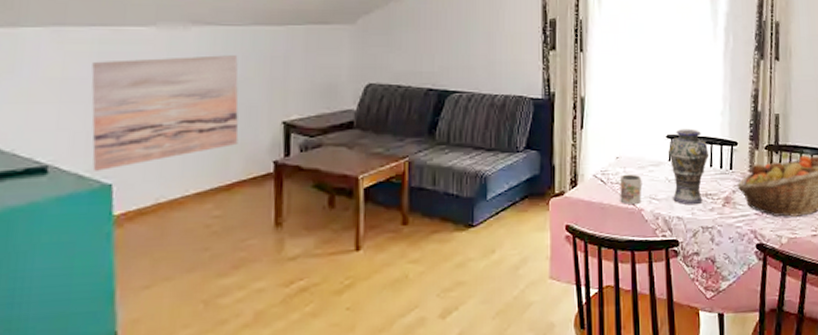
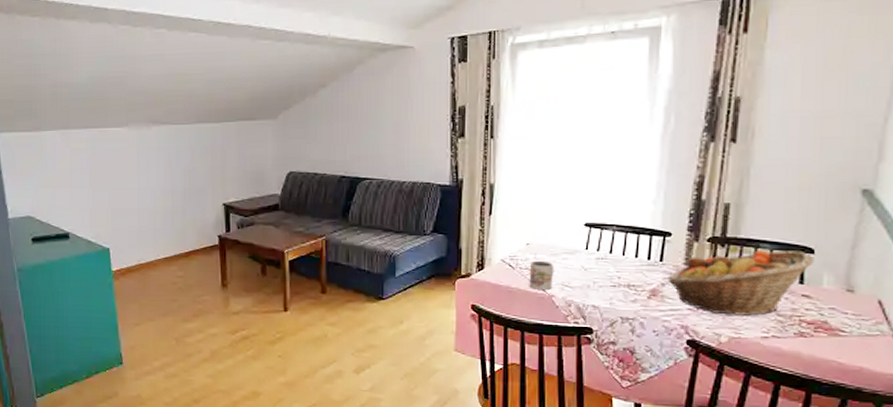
wall art: present [91,55,239,171] -> none [89,149,192,238]
vase: present [669,129,710,205] -> none [586,217,635,295]

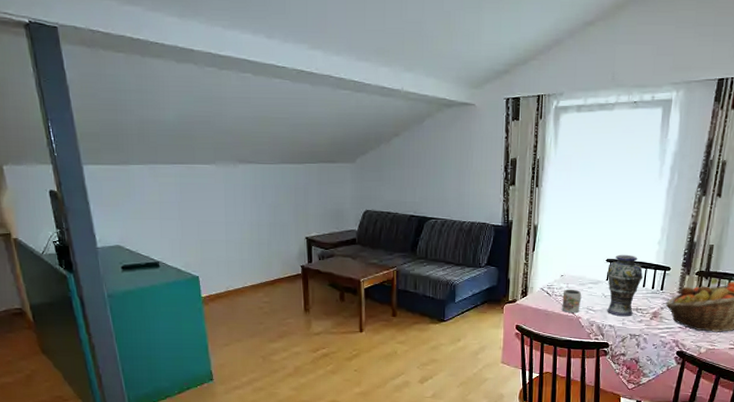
vase: none [586,217,635,295] -> present [607,254,644,317]

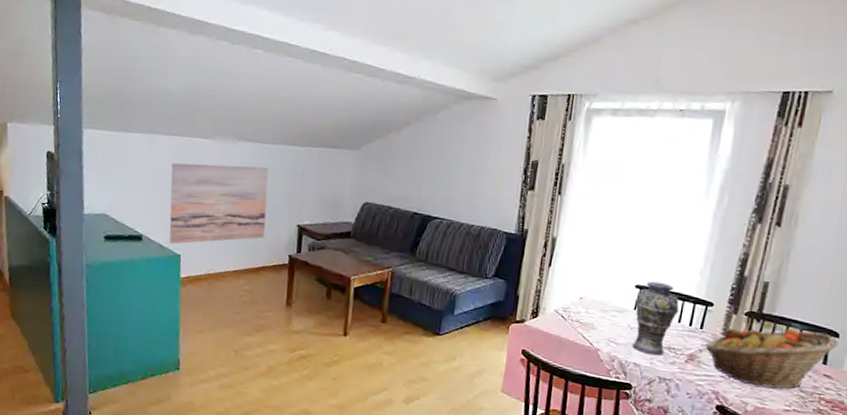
wall art: none [177,186,277,267] -> present [169,162,269,244]
mug: present [562,289,582,313] -> none [578,314,603,344]

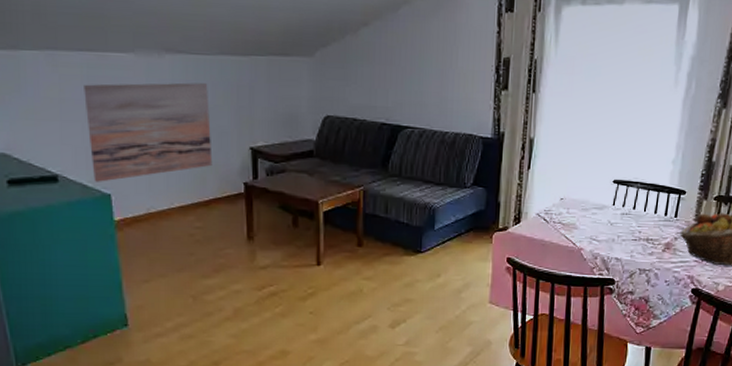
vase: present [632,281,680,356] -> none [613,175,655,248]

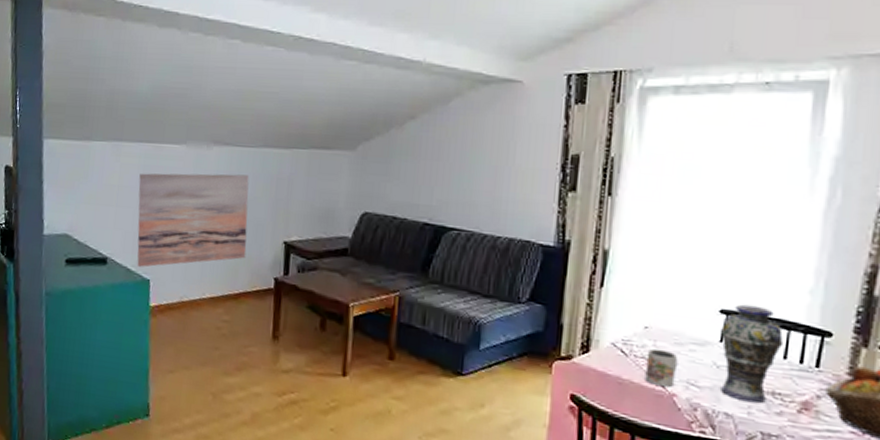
mug: none [561,215,585,243] -> present [645,348,679,387]
vase: none [613,175,655,248] -> present [721,304,784,404]

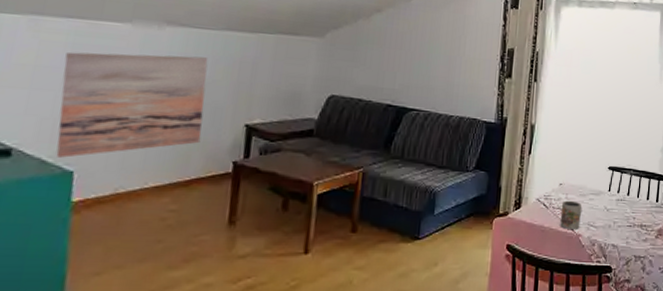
vase: present [721,304,784,404] -> none [609,162,647,235]

